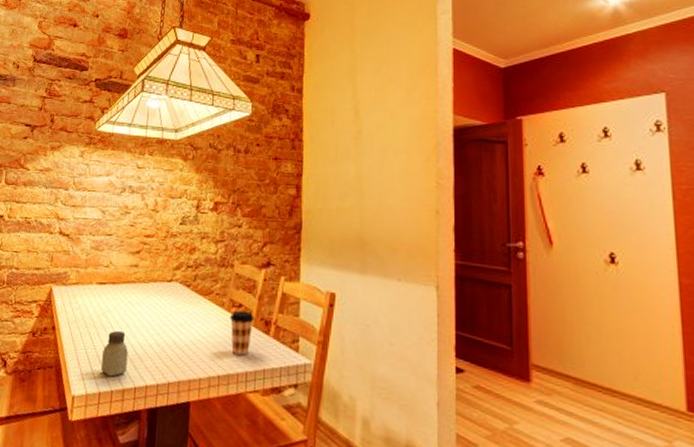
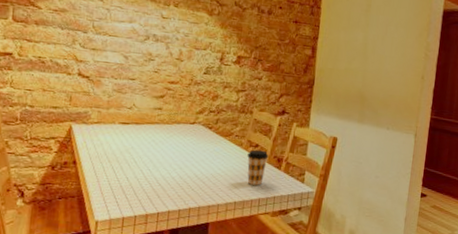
saltshaker: present [101,330,128,377] -> none [125,165,152,204]

